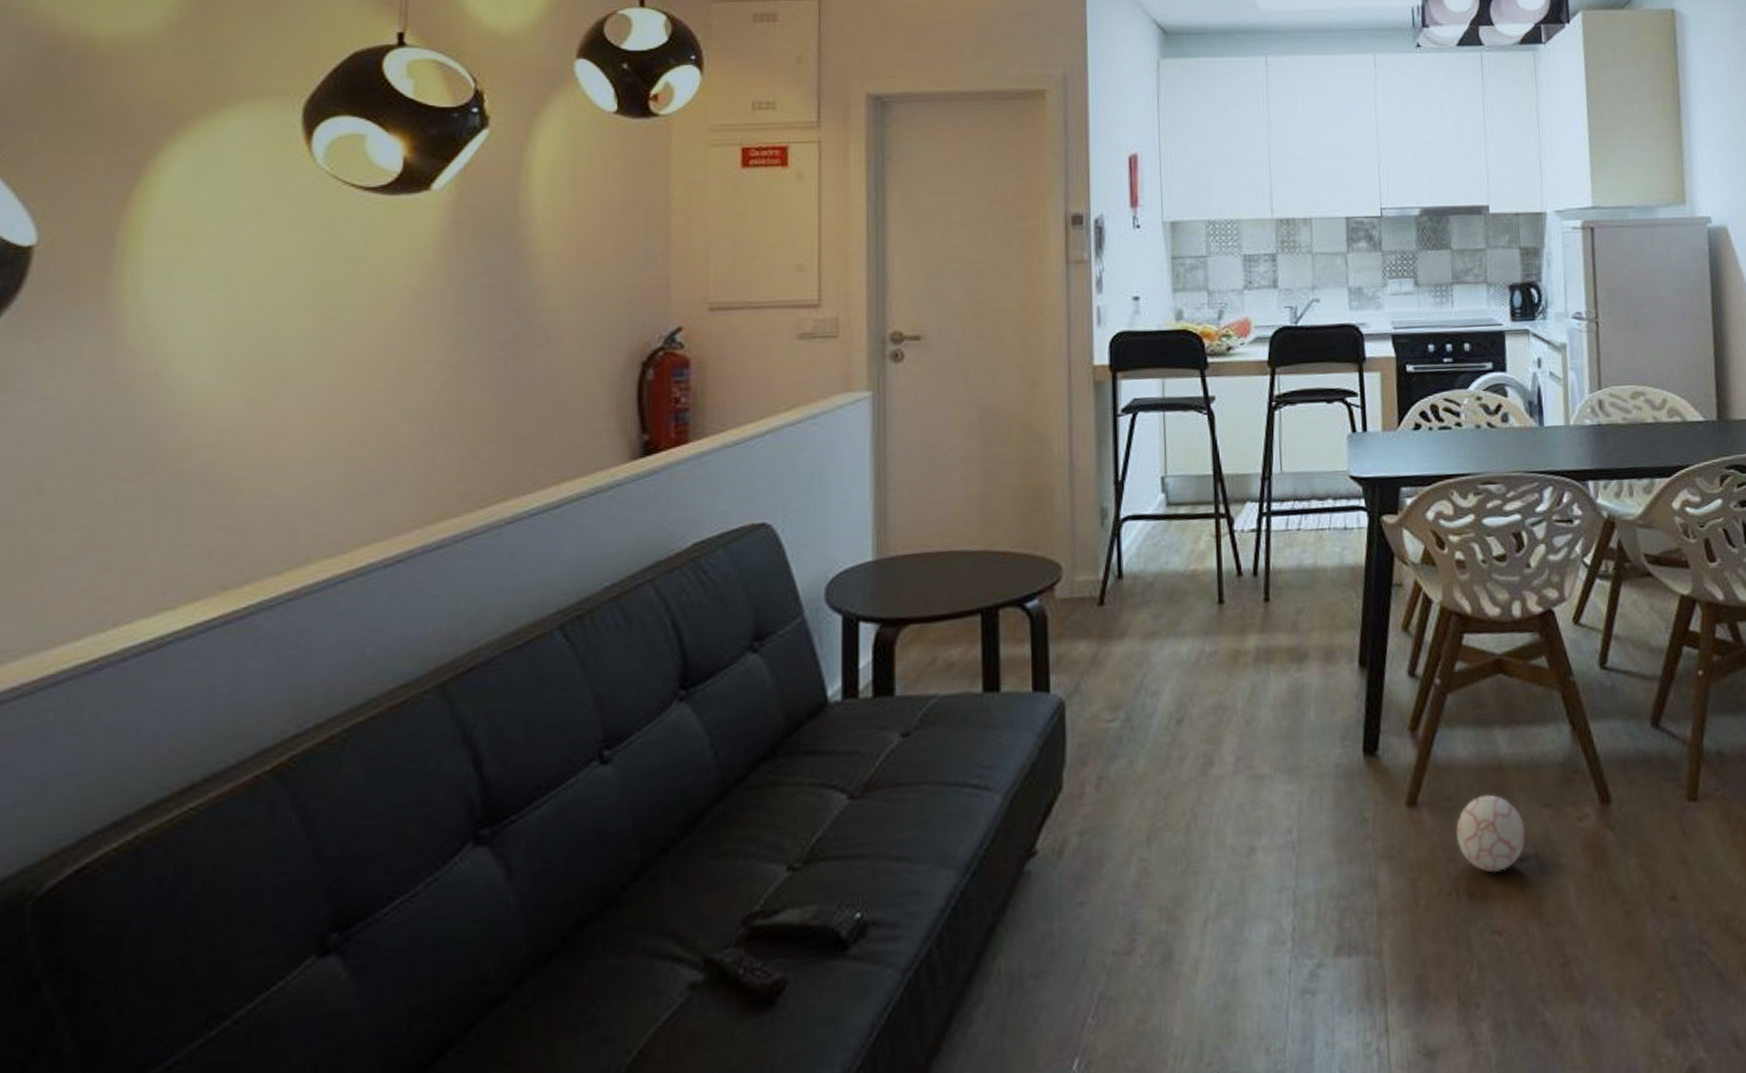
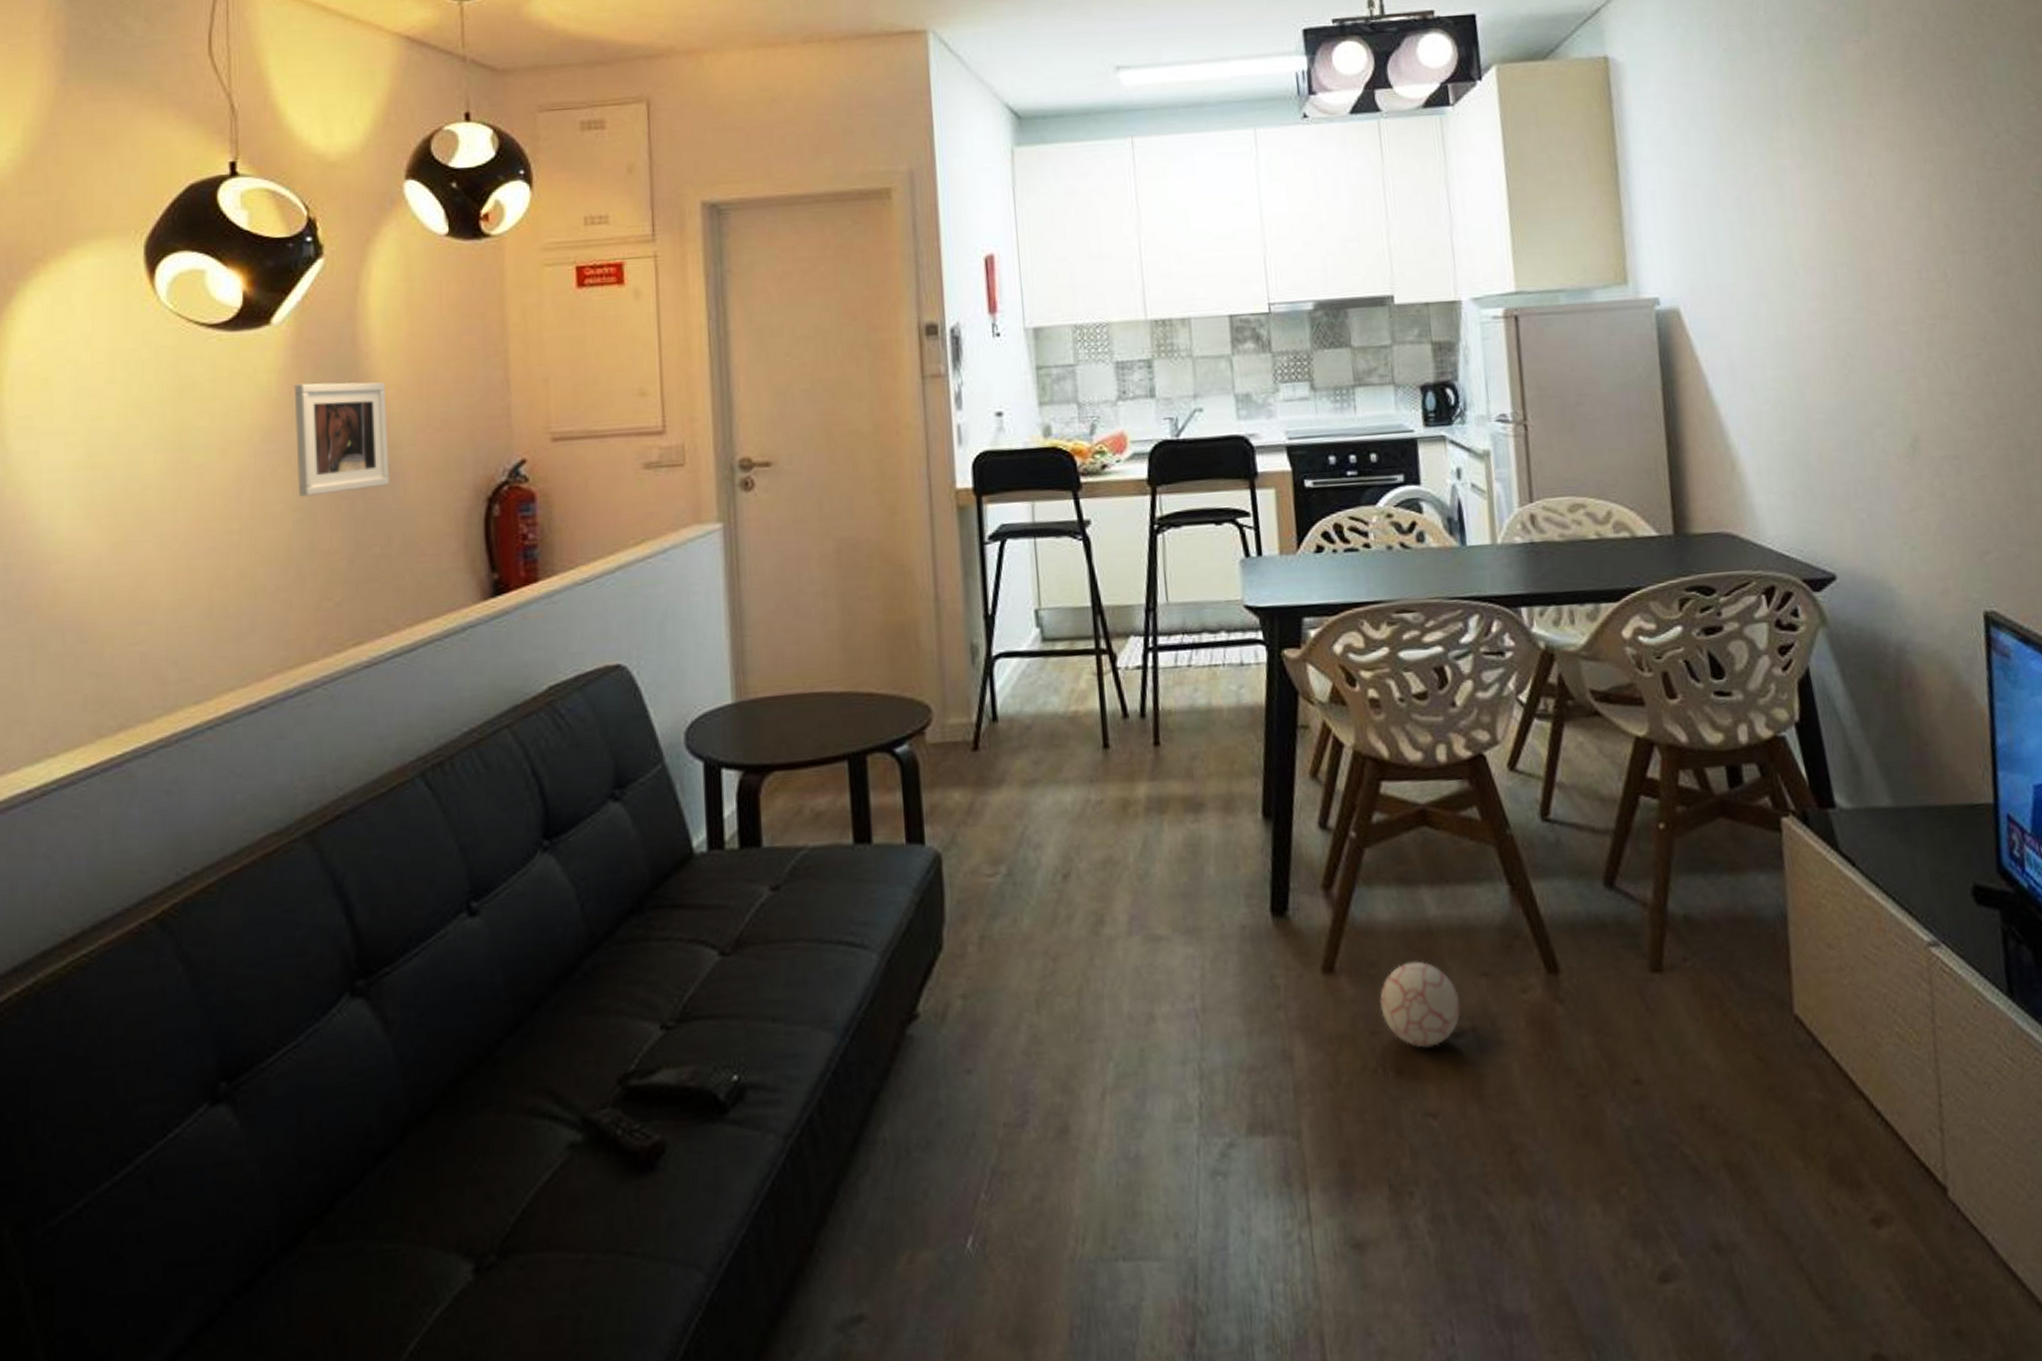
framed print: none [449,247,545,357] -> present [294,382,390,497]

